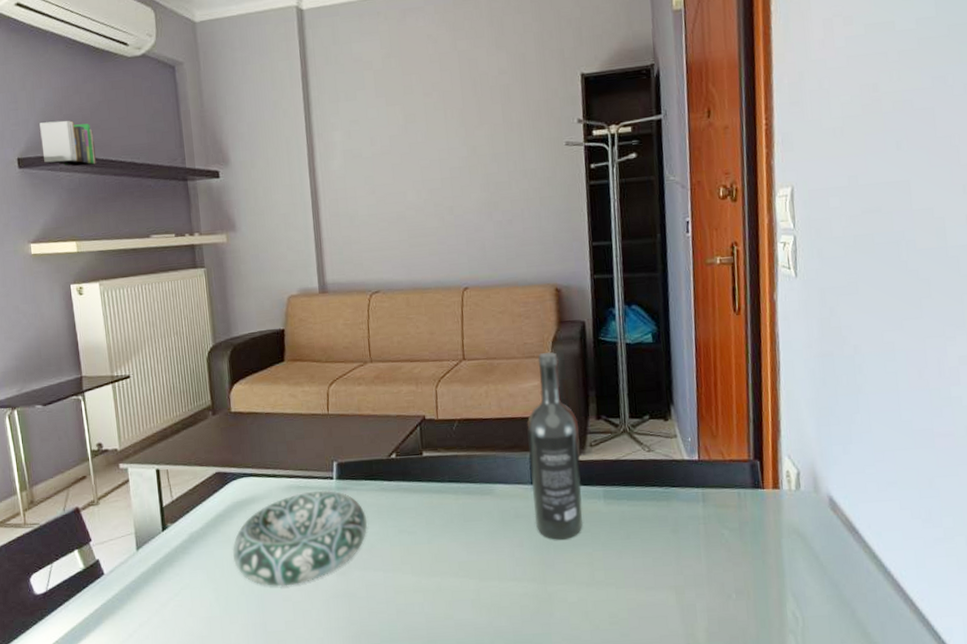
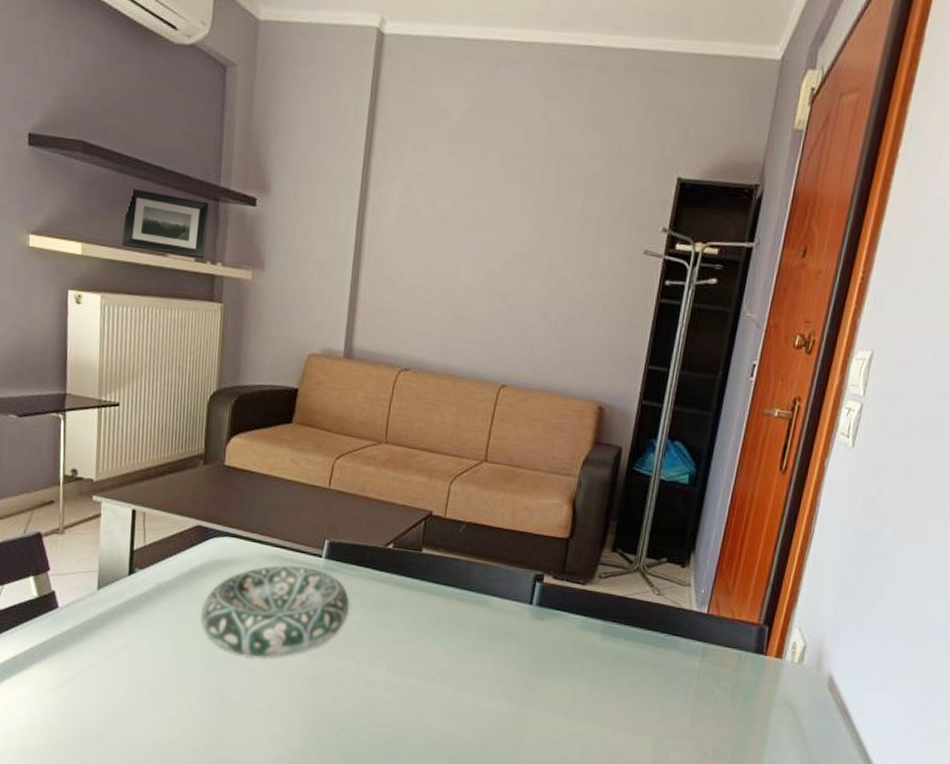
books: present [39,120,97,167] -> none [58,98,121,160]
picture frame: none [108,183,183,237] -> present [121,188,210,259]
wine bottle: present [526,352,583,540] -> none [525,471,592,666]

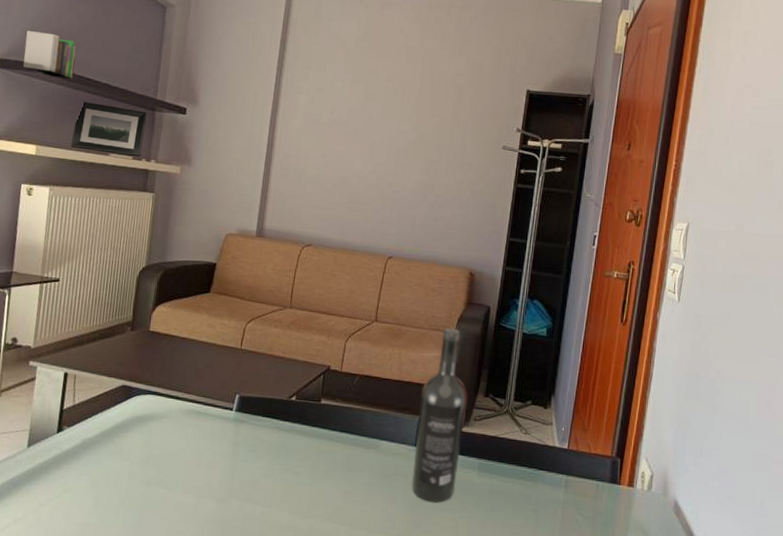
books: none [58,98,121,160] -> present [23,31,76,79]
decorative bowl: present [200,565,350,658] -> none [121,419,257,506]
wine bottle: none [525,471,592,666] -> present [411,328,468,503]

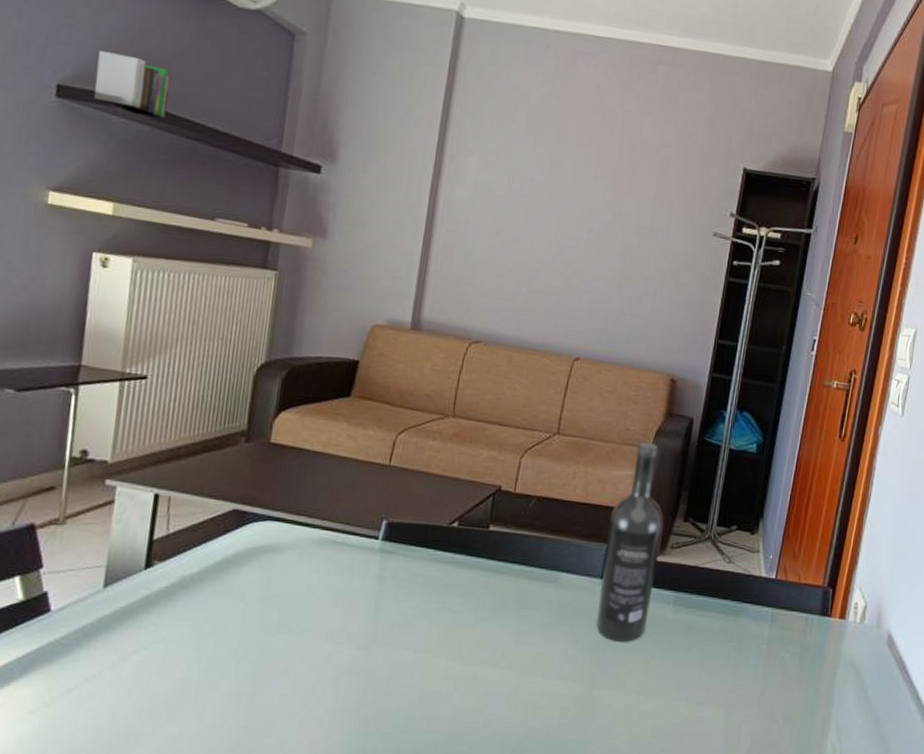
picture frame: present [70,101,148,157] -> none [162,148,269,225]

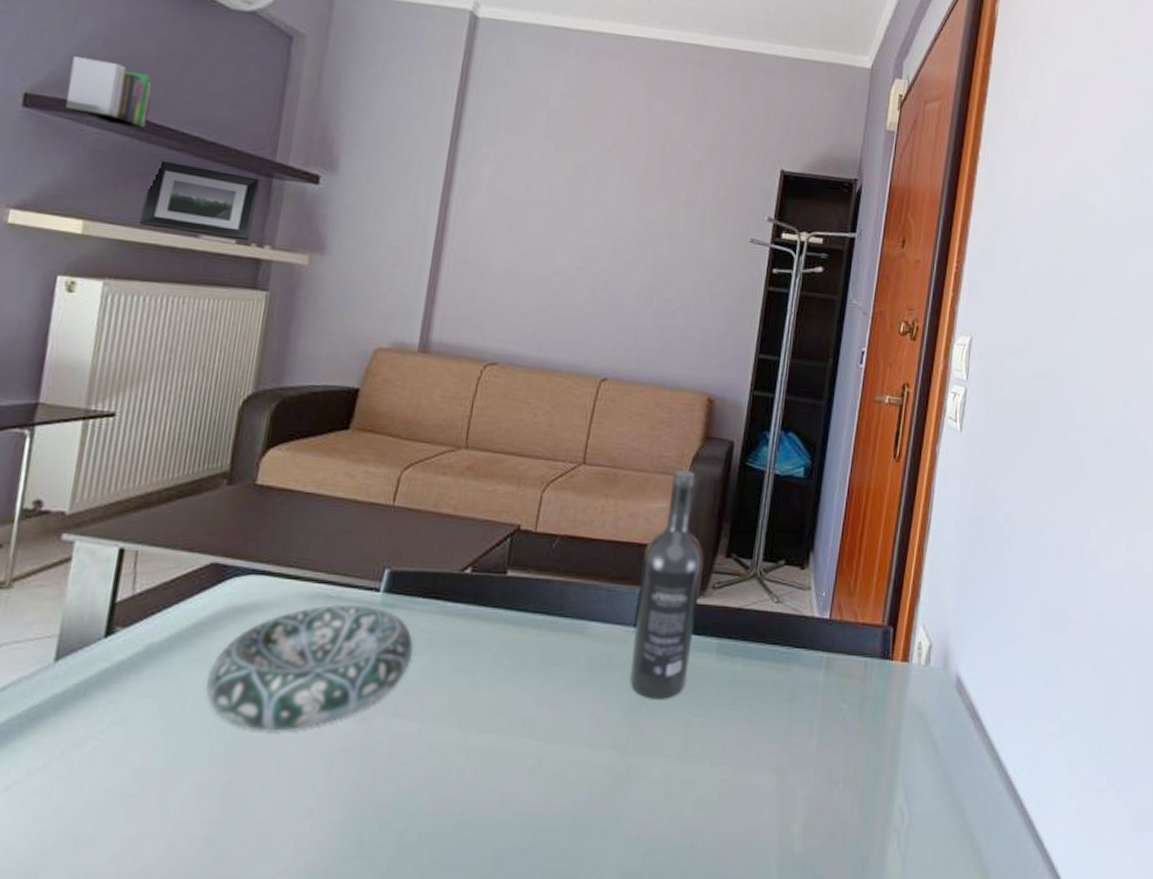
picture frame: none [162,148,269,225] -> present [138,159,261,241]
decorative bowl: none [231,549,408,655] -> present [206,604,414,731]

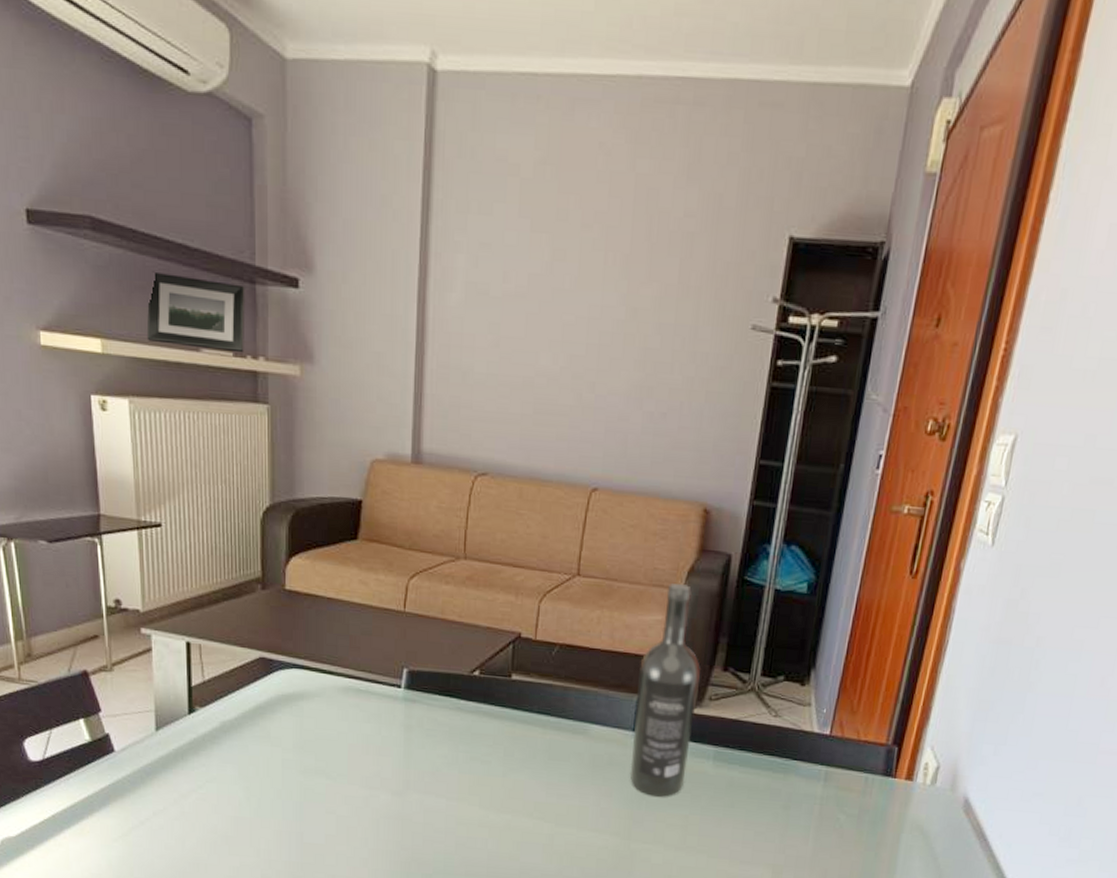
books: present [65,56,153,129] -> none [59,164,136,238]
decorative bowl: present [206,604,414,731] -> none [271,697,436,798]

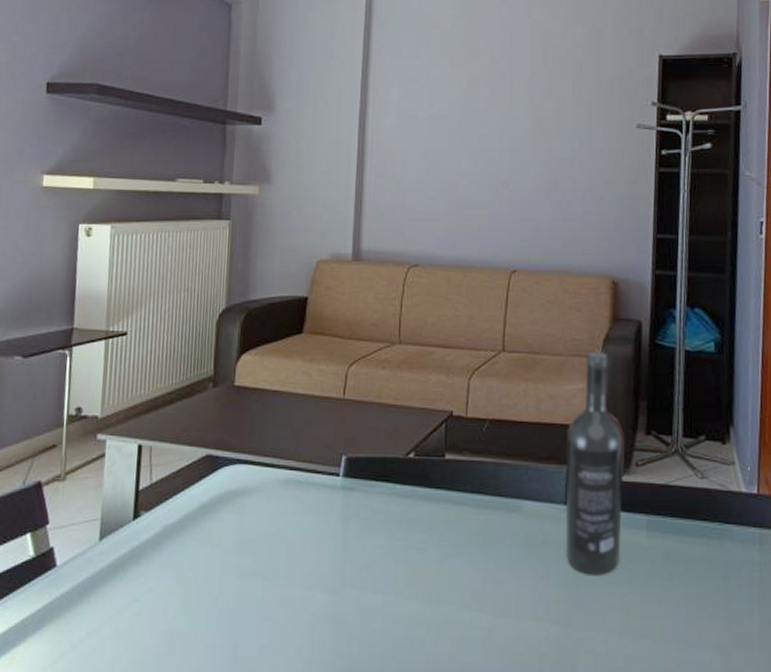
picture frame: present [146,271,245,353] -> none [132,121,218,180]

